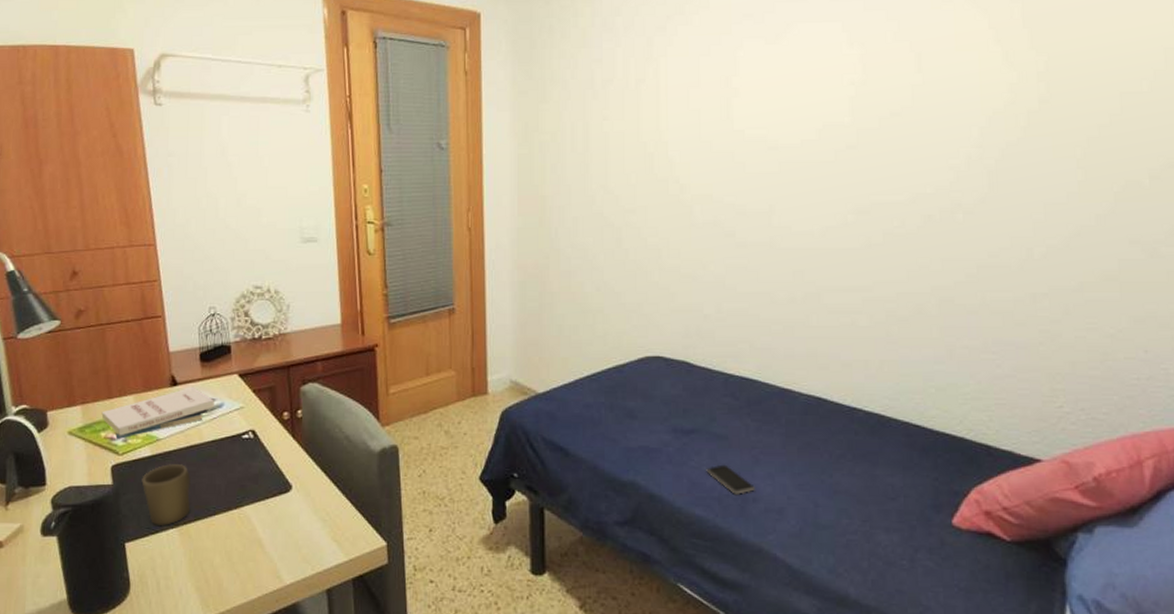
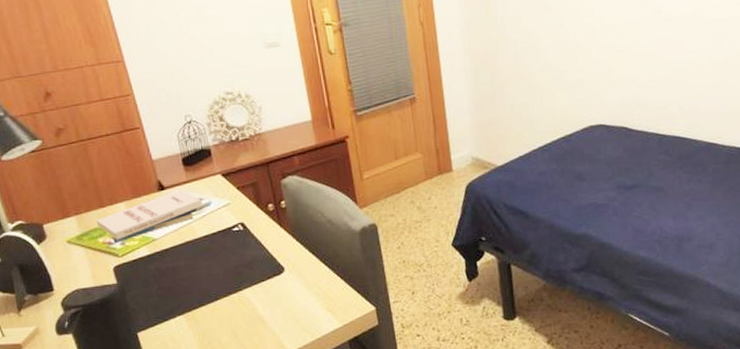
mug: present [141,464,191,525] -> none [144,259,193,315]
smartphone: present [706,464,755,495] -> none [647,212,689,236]

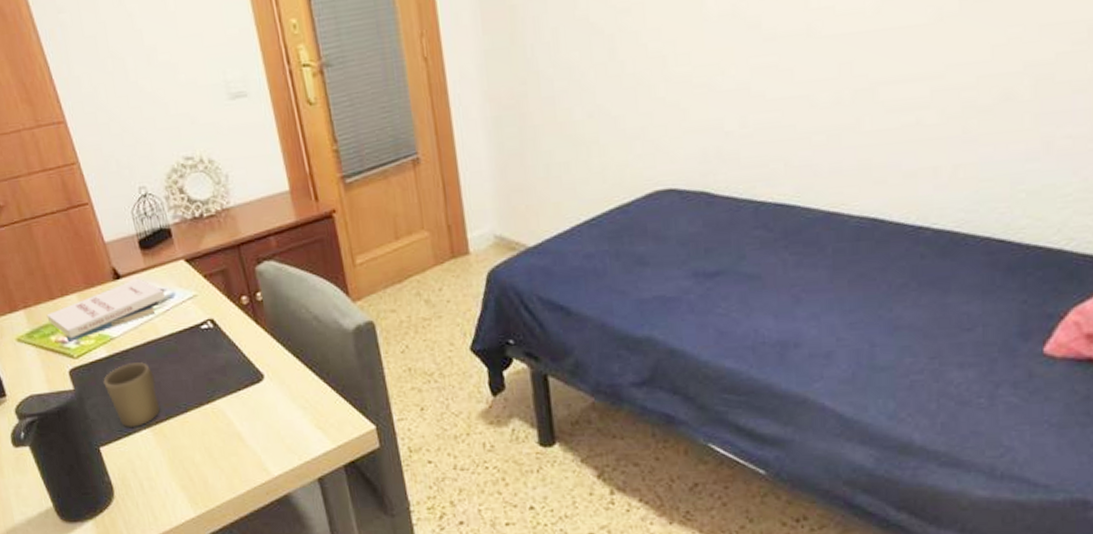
mug: none [144,259,193,315] -> present [103,362,160,427]

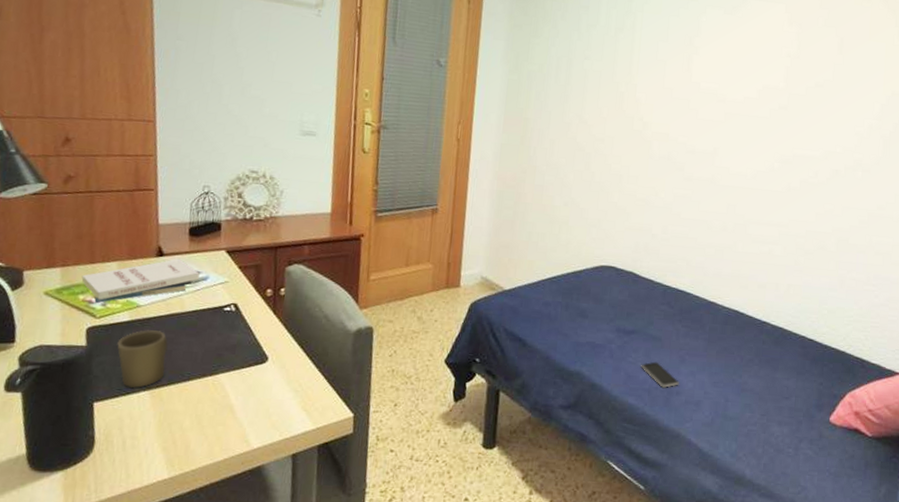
smartphone: none [736,308,797,341] -> present [641,361,679,388]

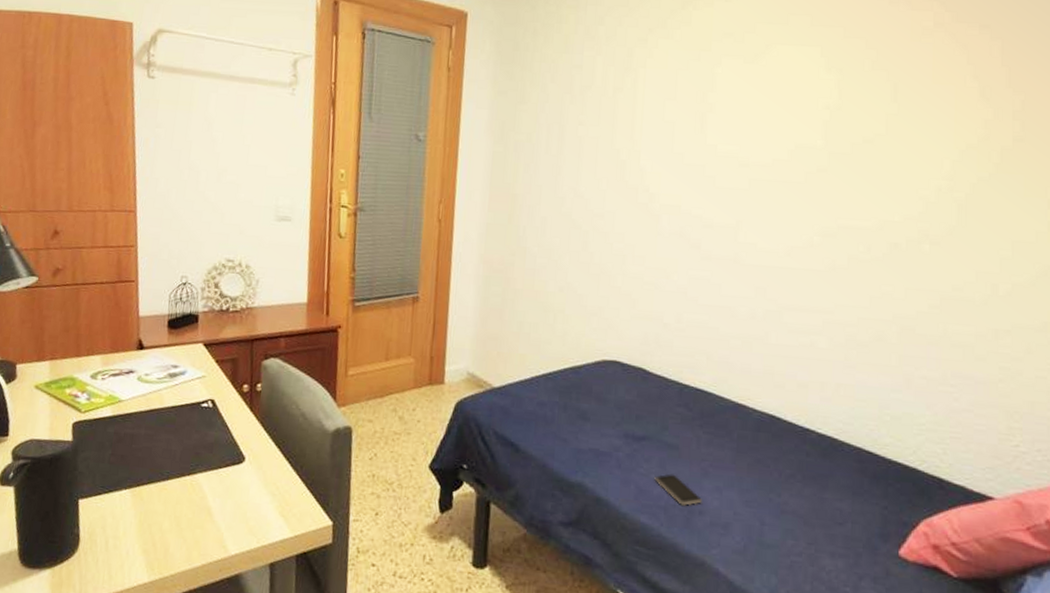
books: present [81,258,200,303] -> none [68,351,179,397]
mug: present [117,330,168,388] -> none [100,425,148,486]

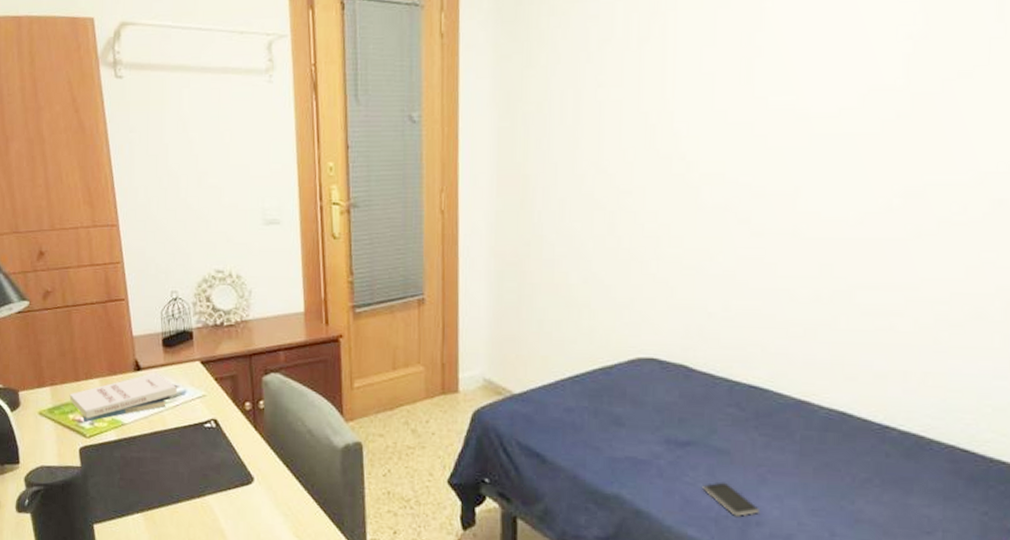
books: none [68,351,179,397] -> present [69,372,178,422]

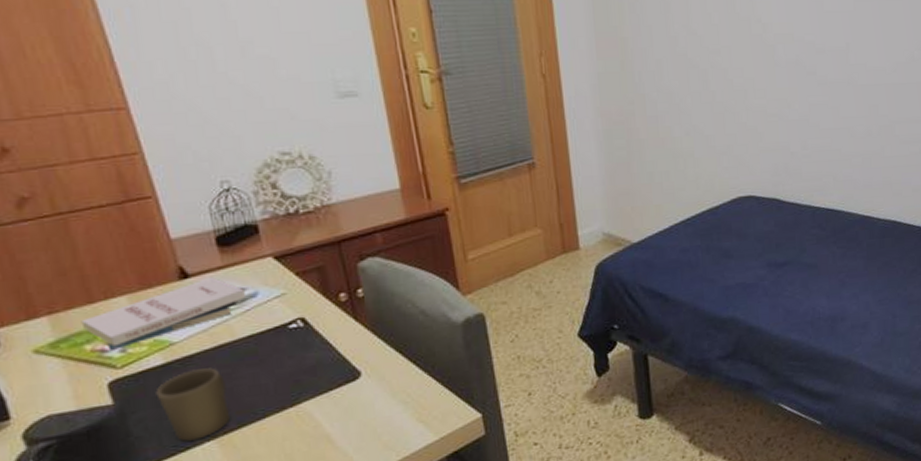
mug: none [108,449,155,510] -> present [155,368,230,441]
smartphone: present [702,482,759,517] -> none [799,290,843,317]

